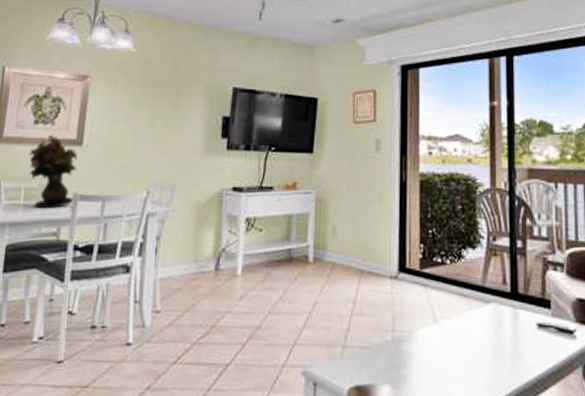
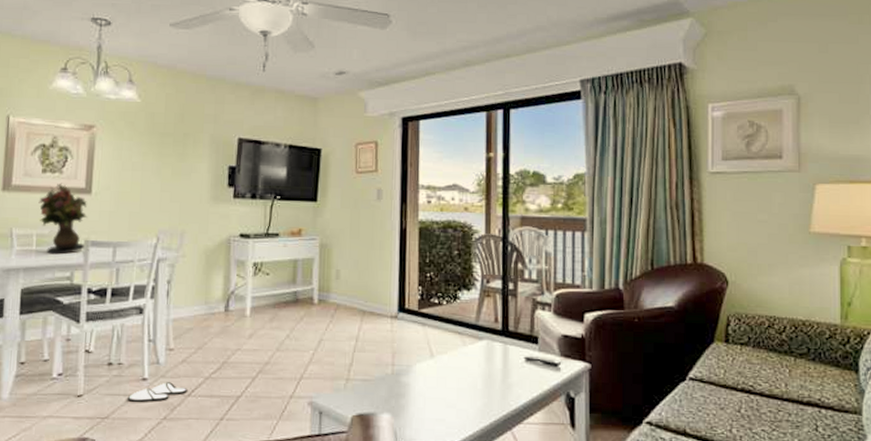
slippers: none [109,347,174,370] -> present [127,382,188,402]

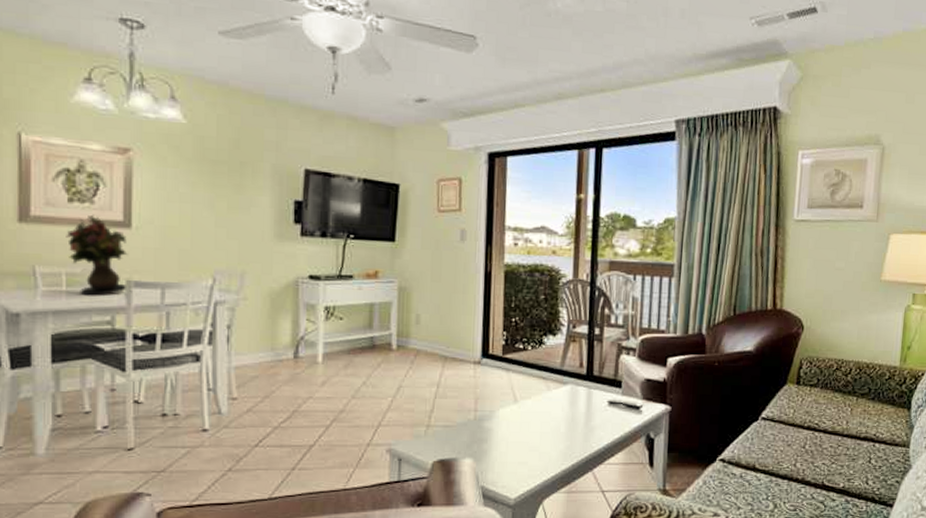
slippers: present [127,382,188,402] -> none [186,433,254,454]

